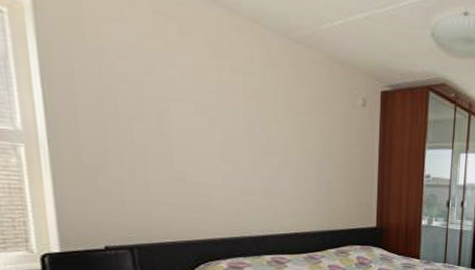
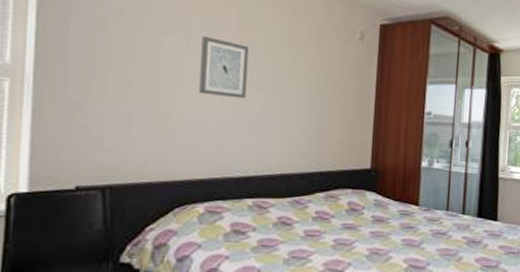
wall art: none [210,101,257,164] -> present [199,35,249,99]

